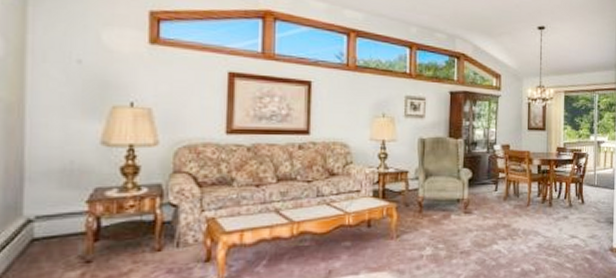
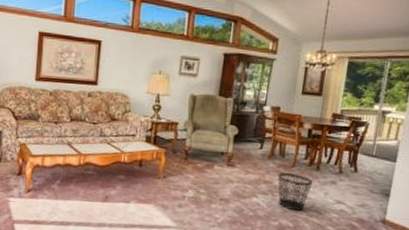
wastebasket: none [515,213,547,253] -> present [277,172,313,211]

